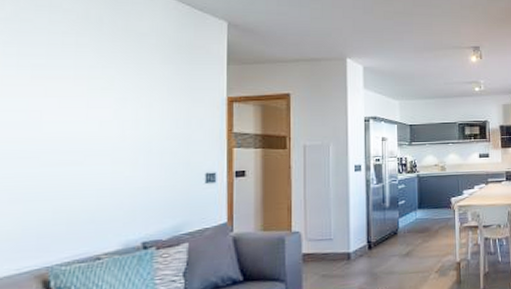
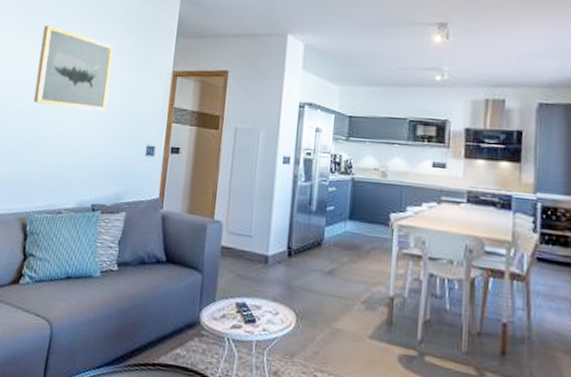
wall art: none [38,55,149,145] -> present [33,26,114,111]

